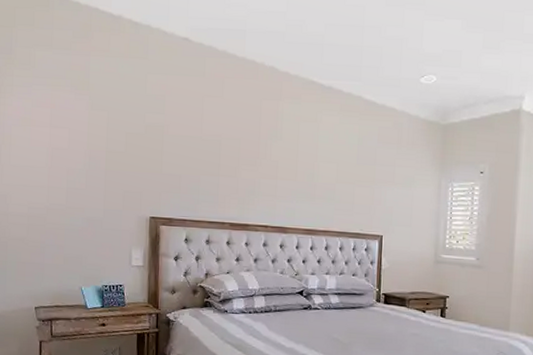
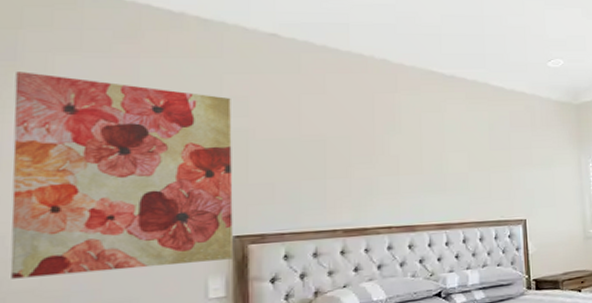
wall art: none [10,63,153,236] -> present [10,72,234,279]

